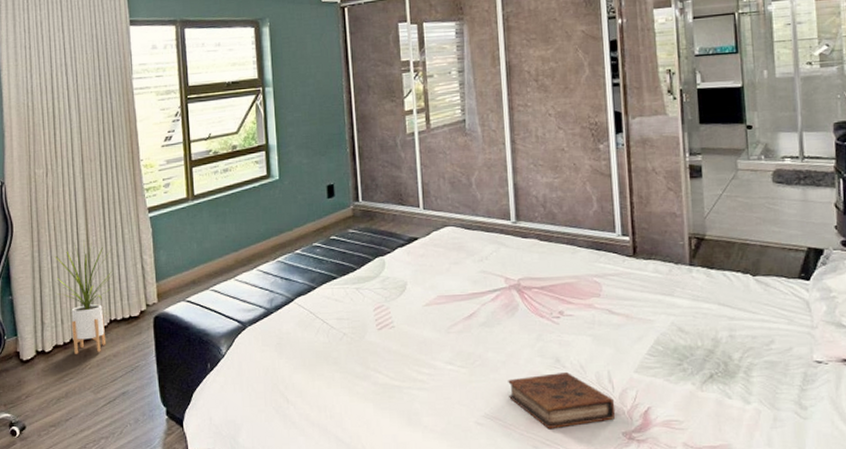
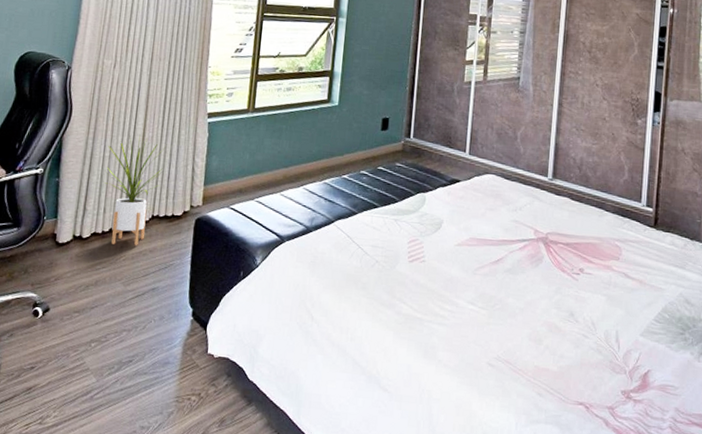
book: present [508,371,616,430] -> none [522,326,619,379]

